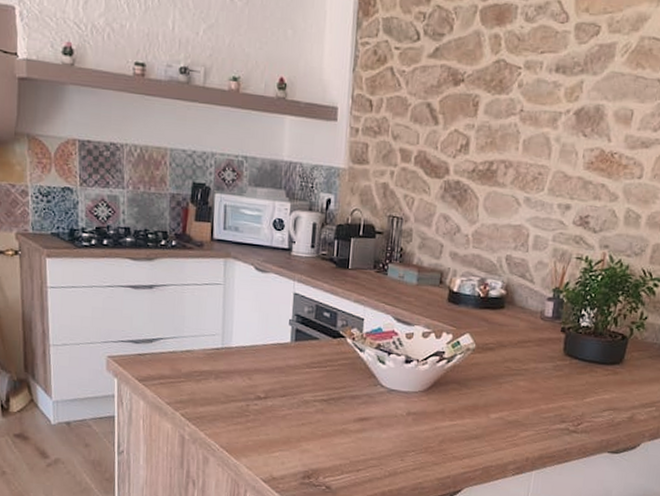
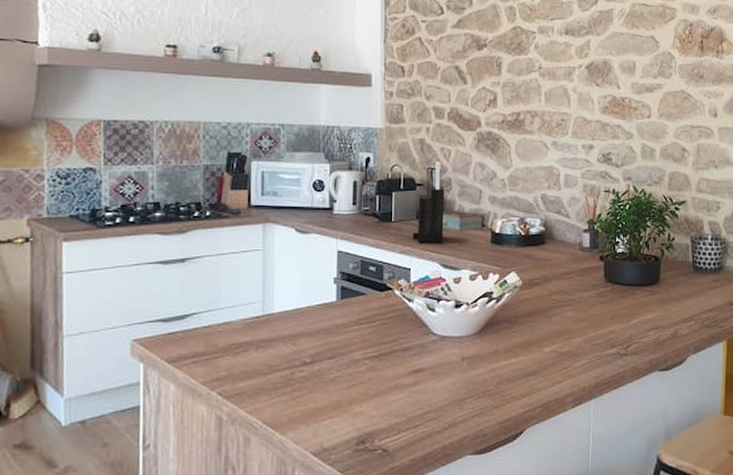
knife block: none [368,208,404,296] -> present [412,161,444,243]

